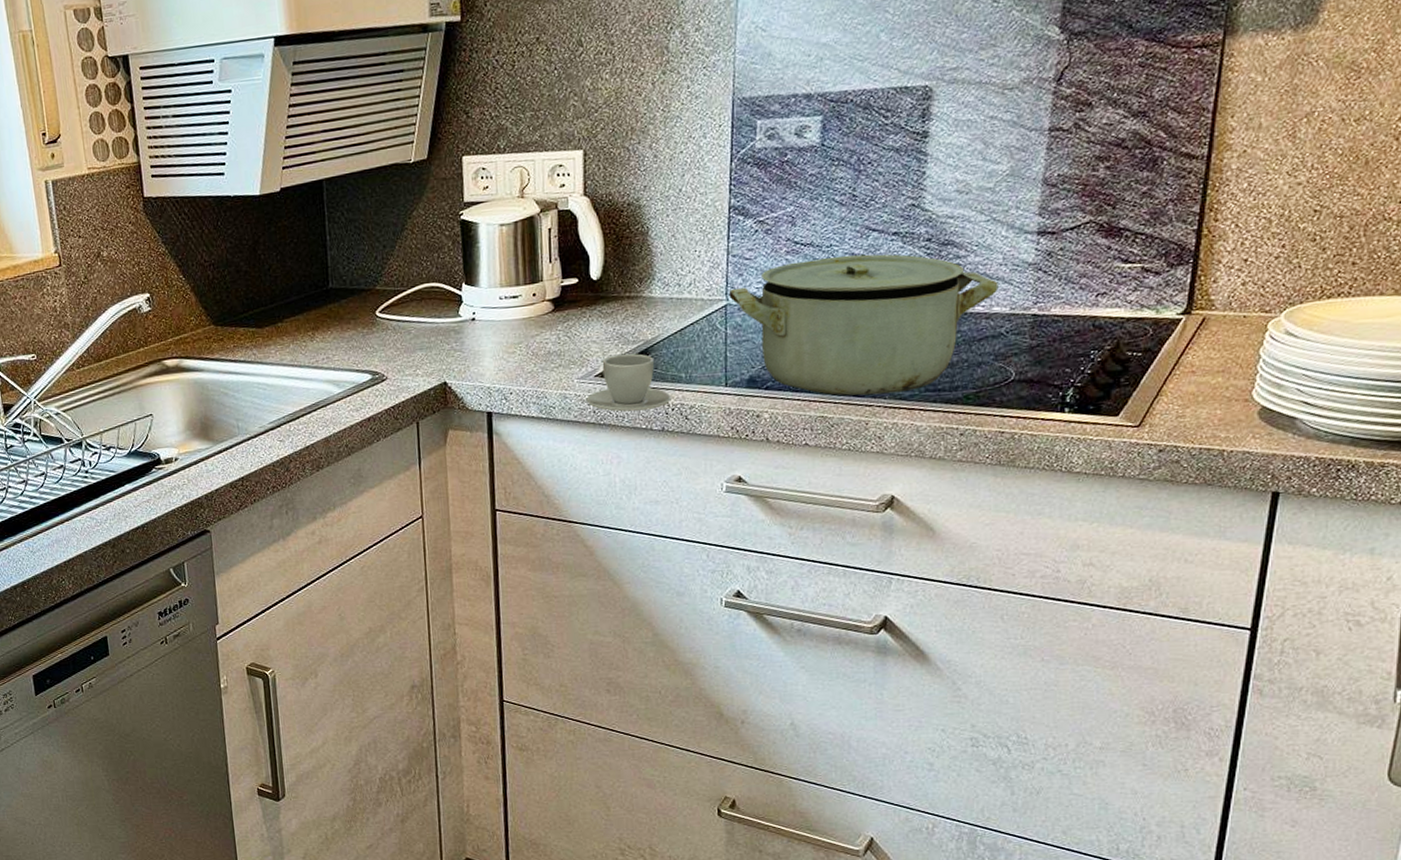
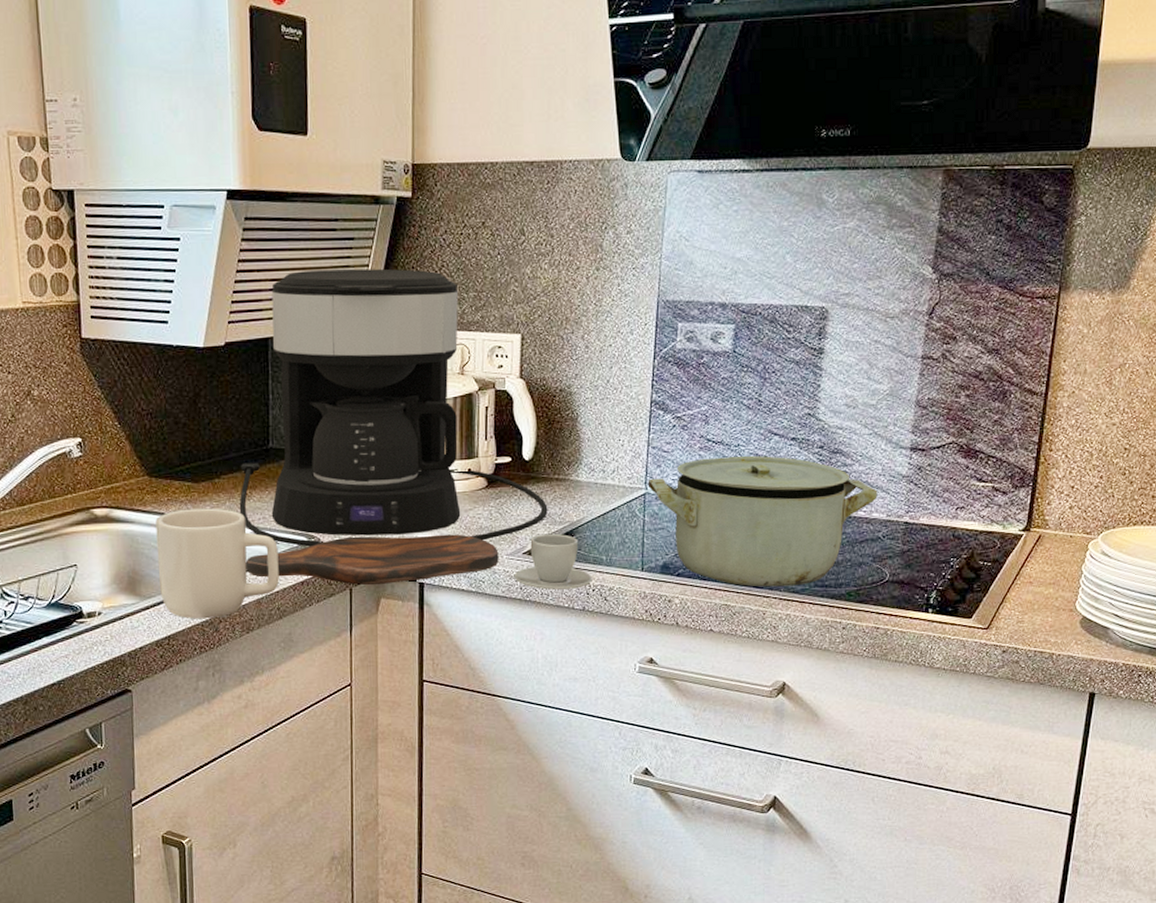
mug: none [223,351,346,460] -> present [155,508,279,619]
coffee maker: none [301,94,620,384] -> present [239,268,548,547]
cutting board: none [312,361,570,418] -> present [245,534,499,586]

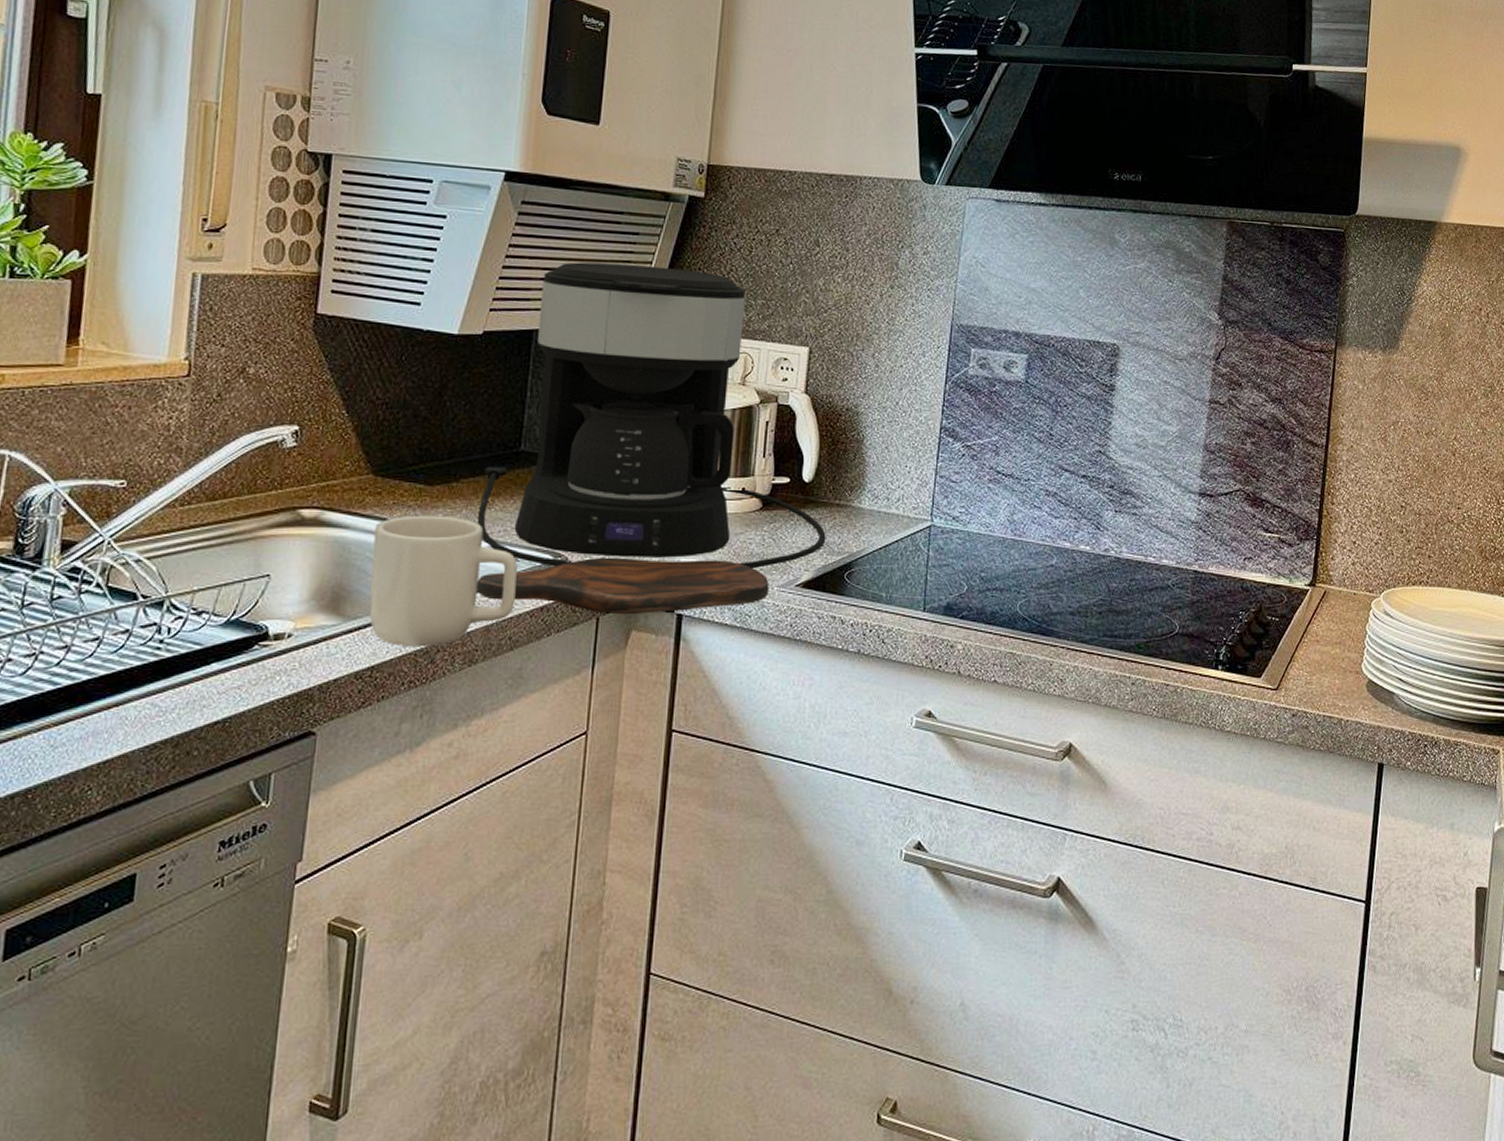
teacup: present [514,533,593,590] -> none [784,564,870,628]
cooking pot: present [647,456,878,587] -> none [933,491,1167,635]

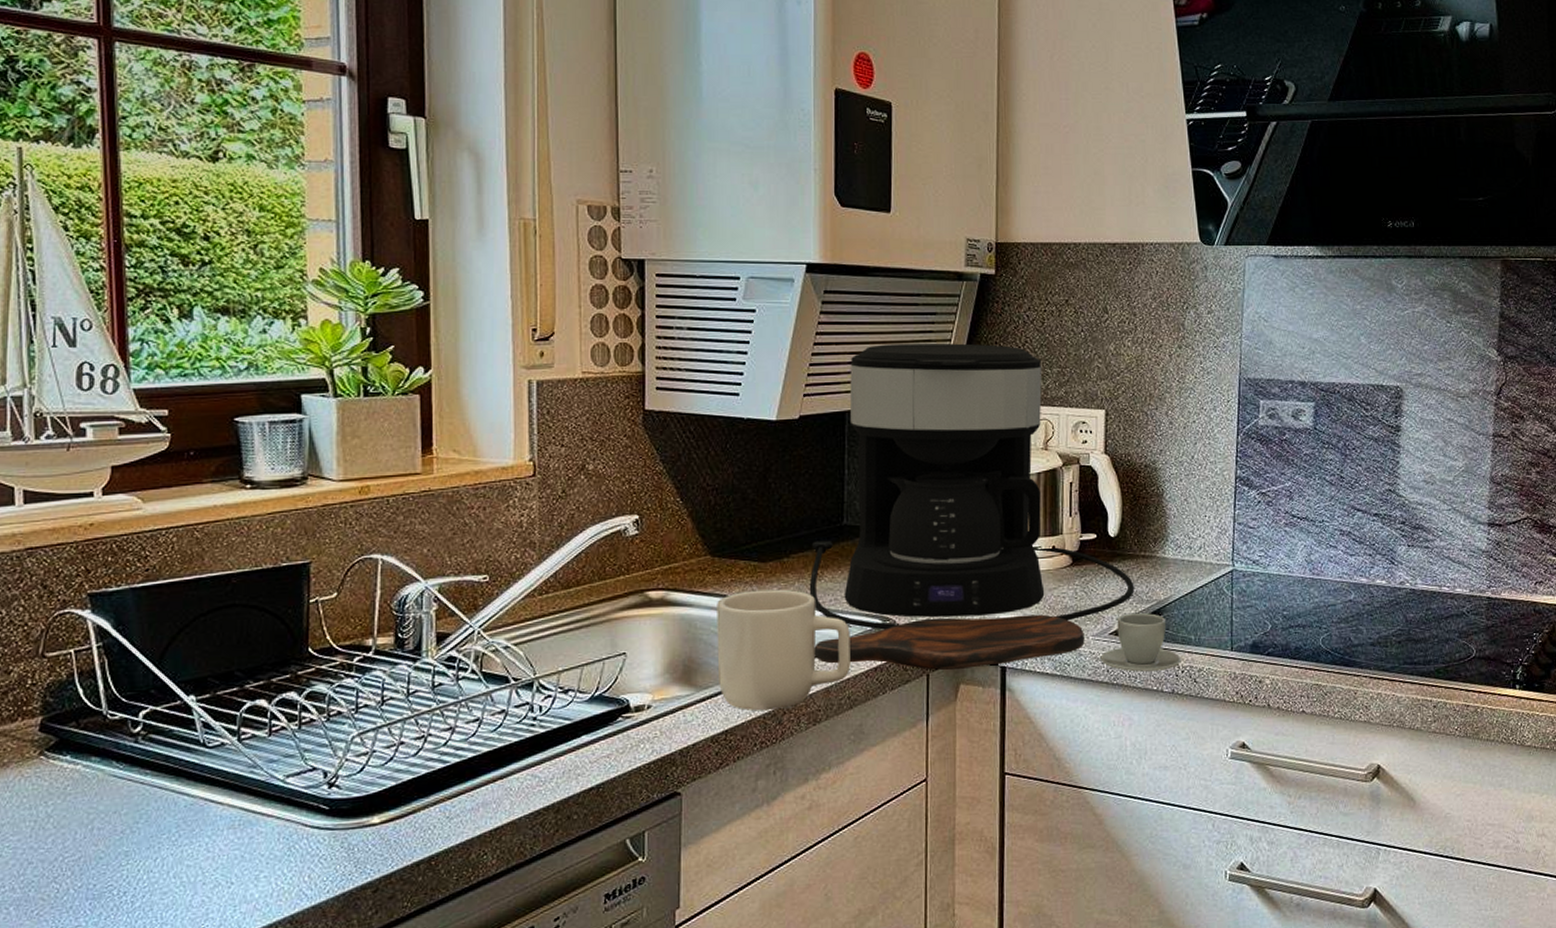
teacup: none [784,564,870,628] -> present [1100,612,1181,672]

